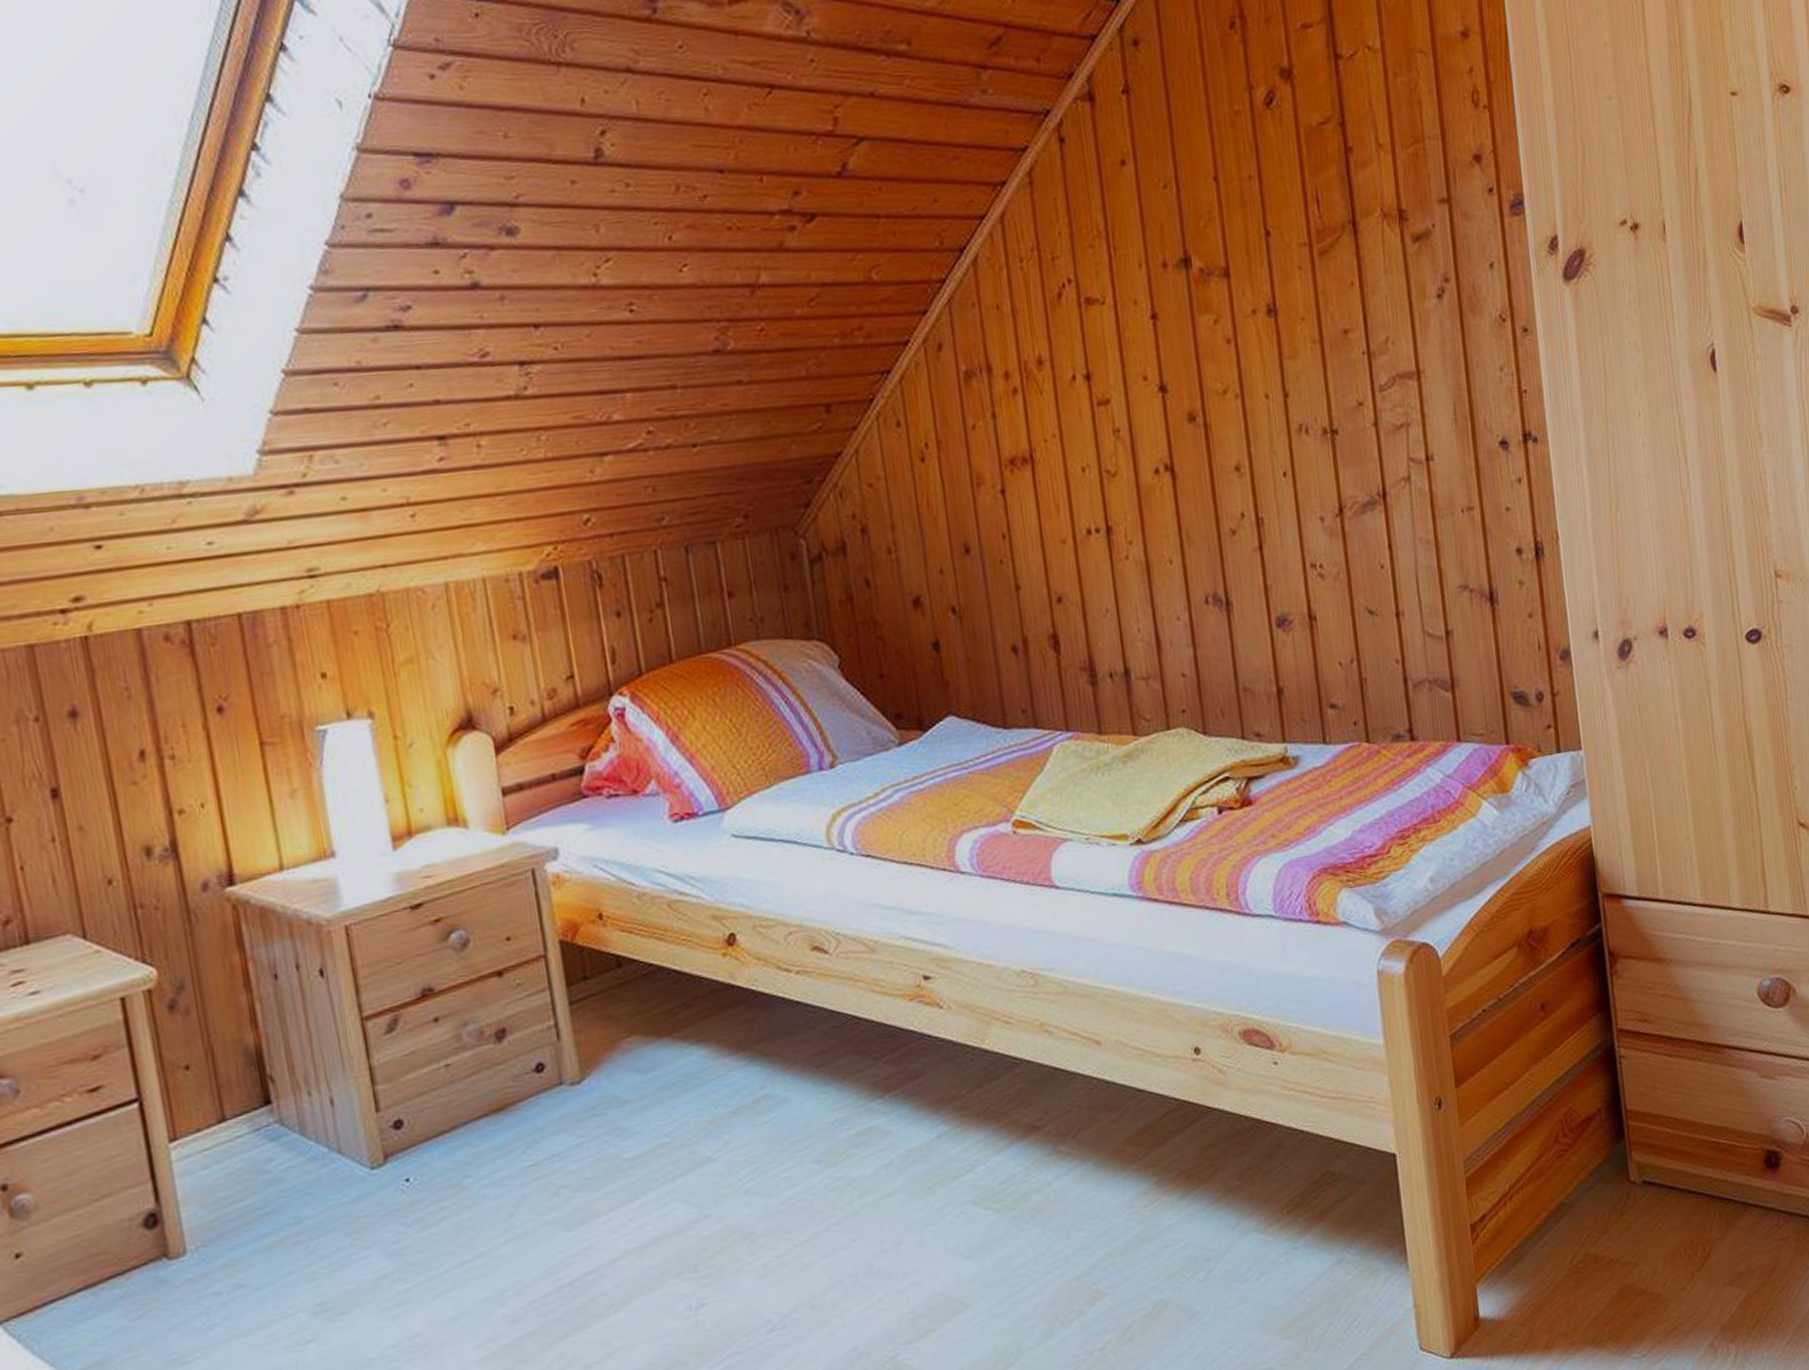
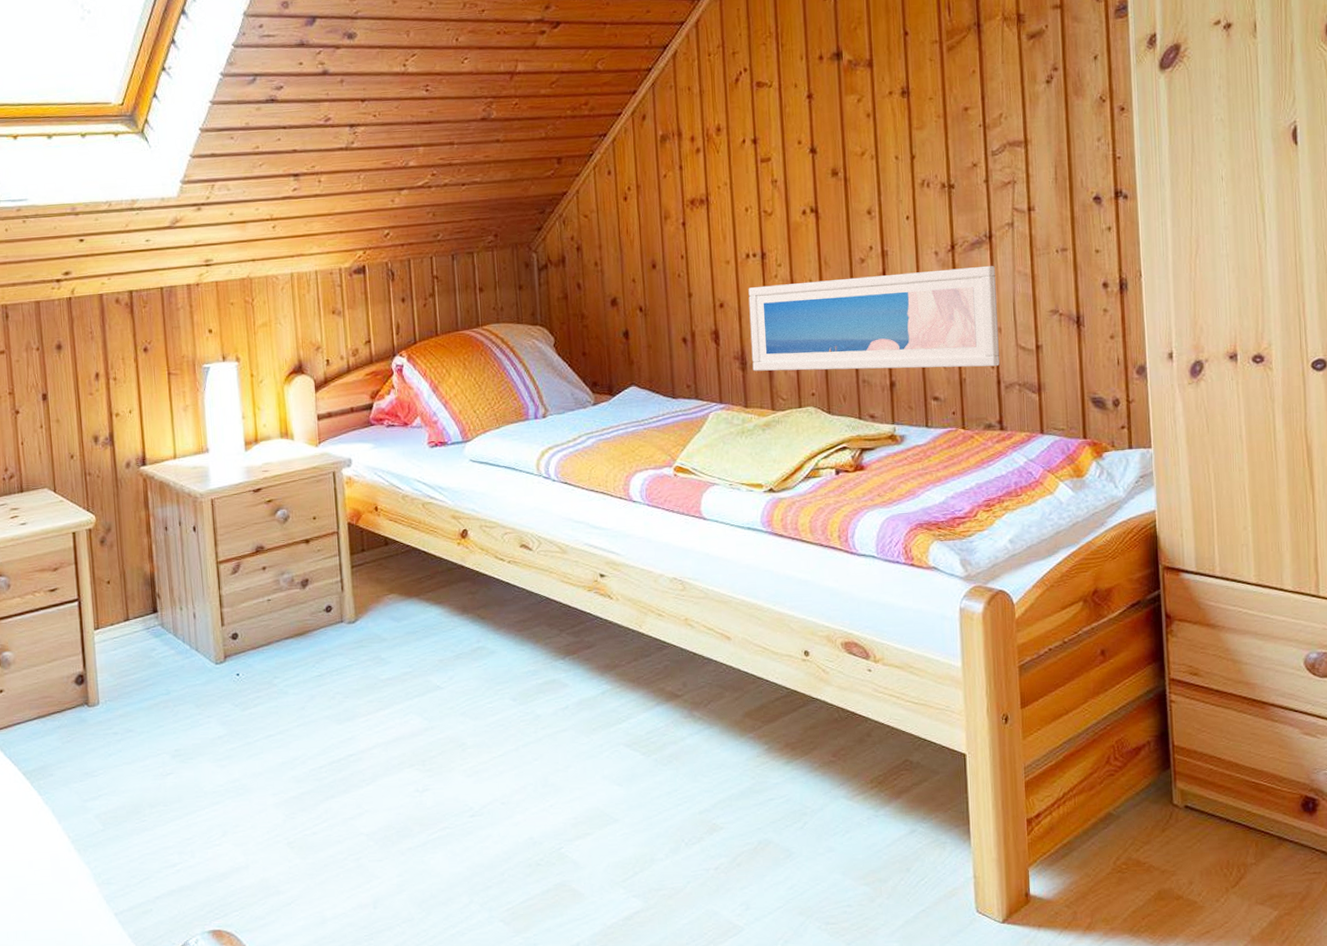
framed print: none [1092,531,1405,686] -> present [748,265,1000,372]

